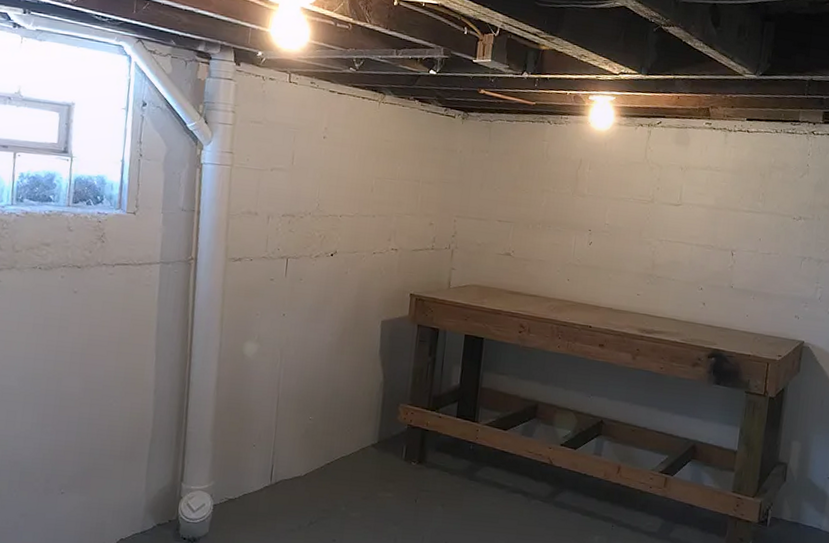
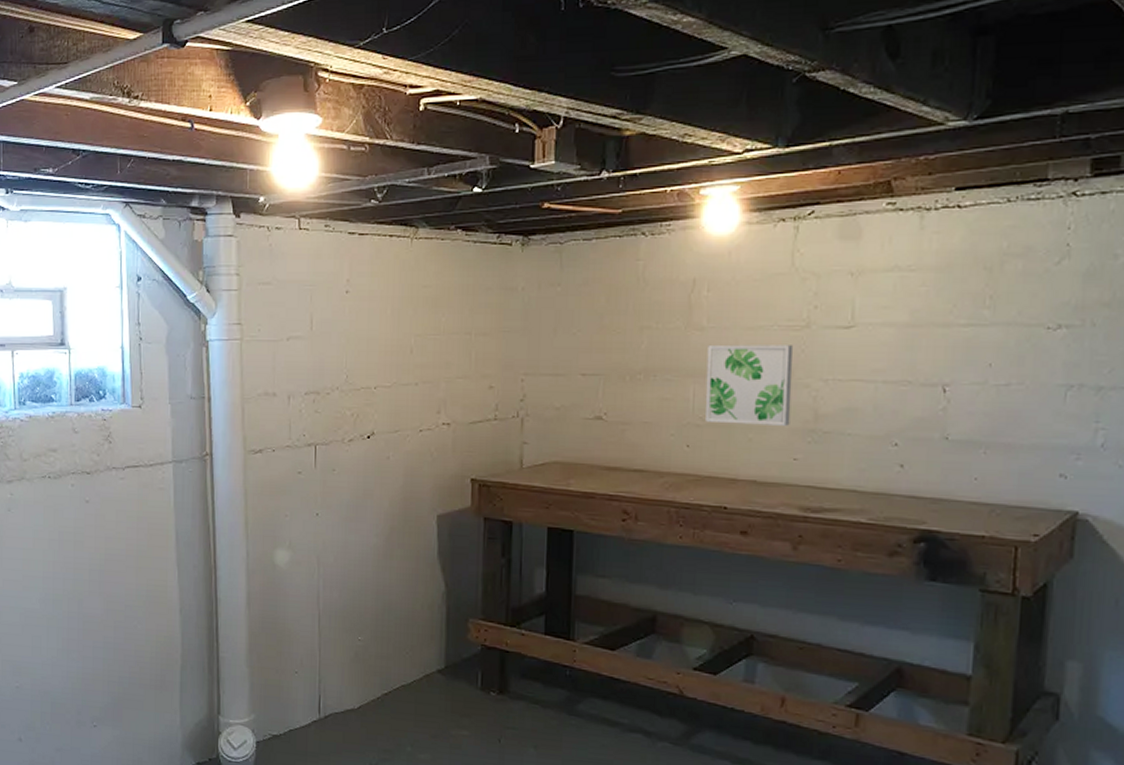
wall art: none [582,207,642,271] -> present [705,344,794,426]

